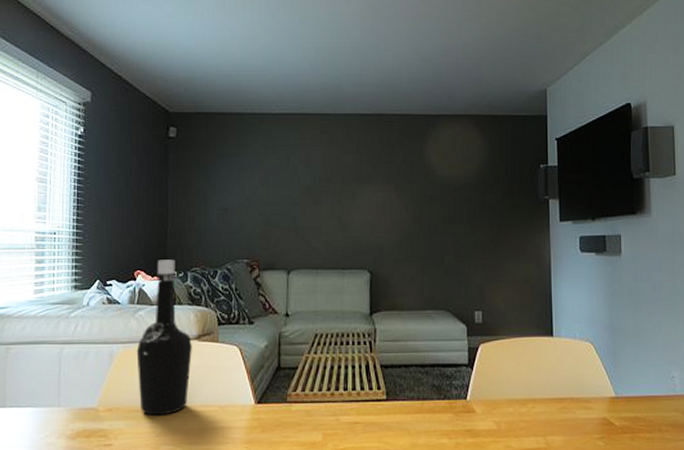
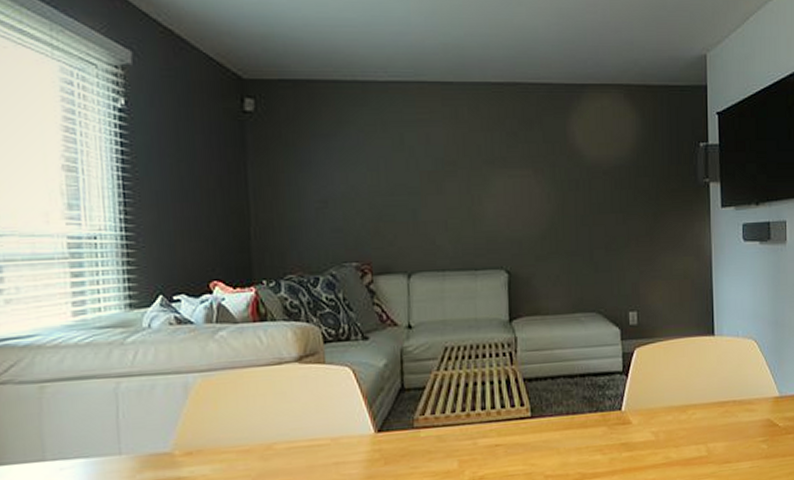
bottle: present [136,259,192,416] -> none [219,266,293,456]

